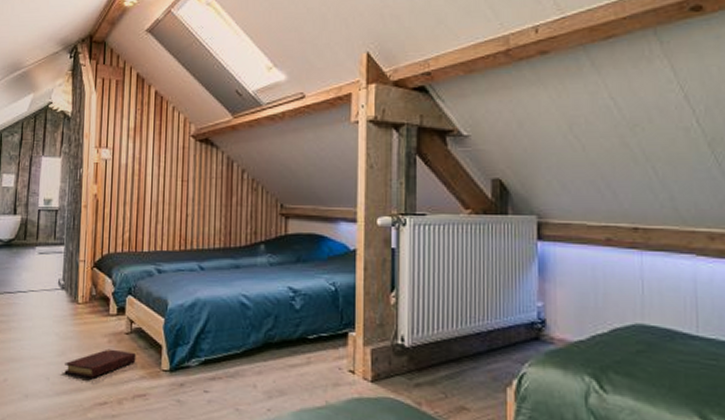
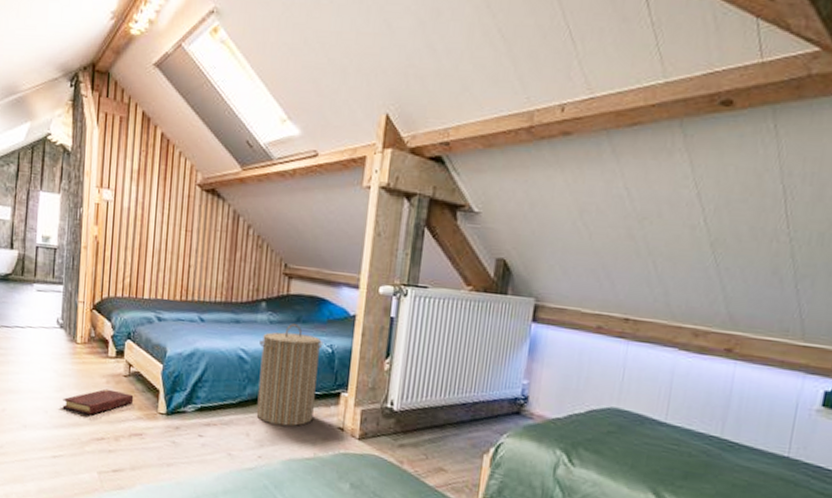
laundry hamper: none [261,264,325,374] -> present [256,324,323,427]

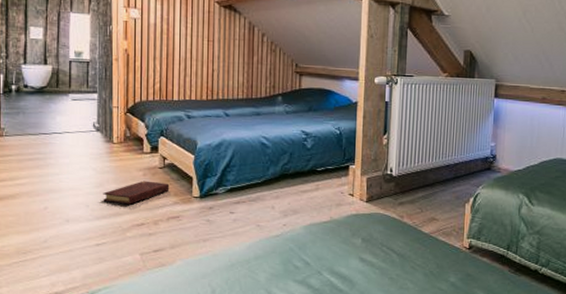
laundry hamper: present [256,324,323,427] -> none [278,113,332,197]

